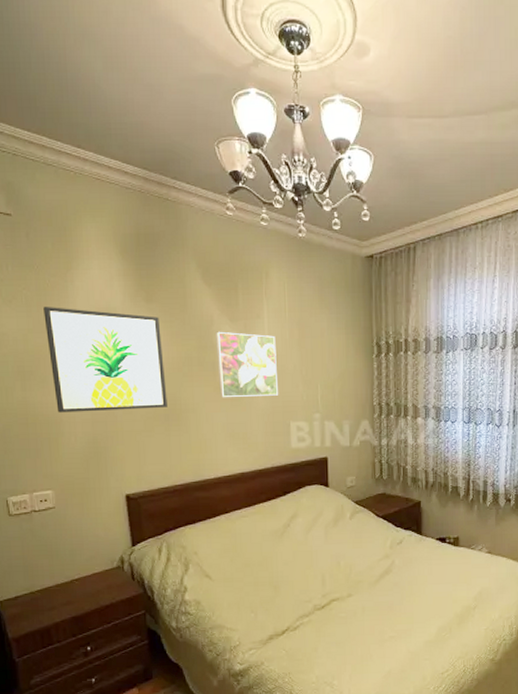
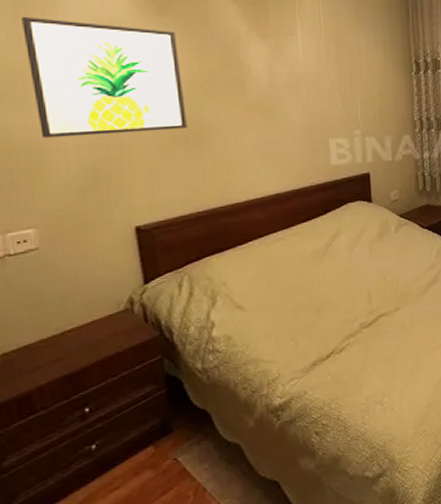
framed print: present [216,331,279,397] -> none [244,48,316,116]

